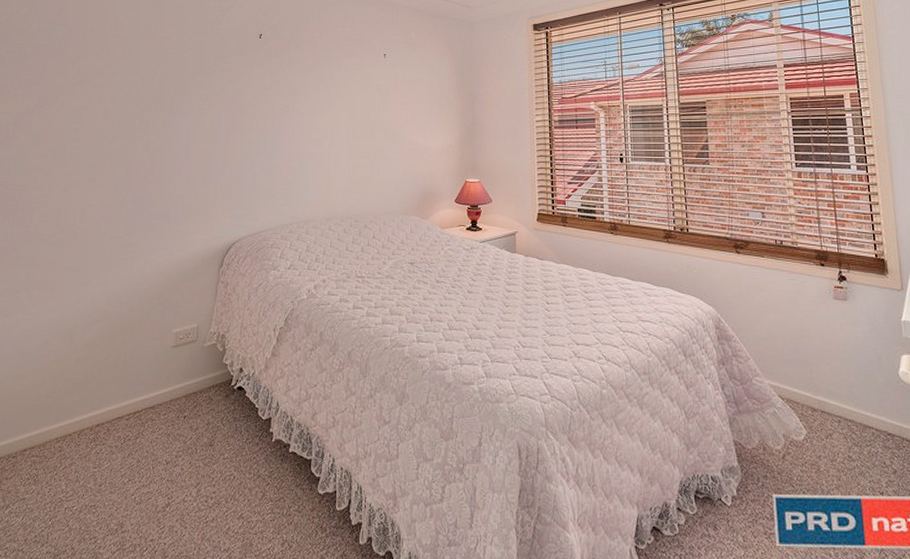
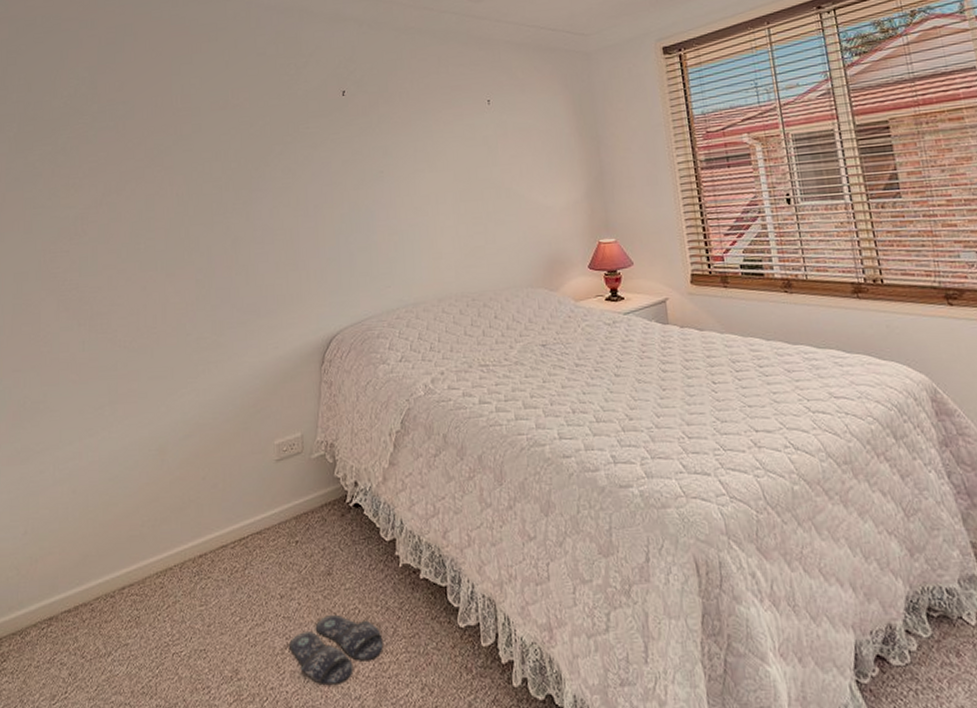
slippers: none [170,479,253,539] -> present [289,614,383,686]

